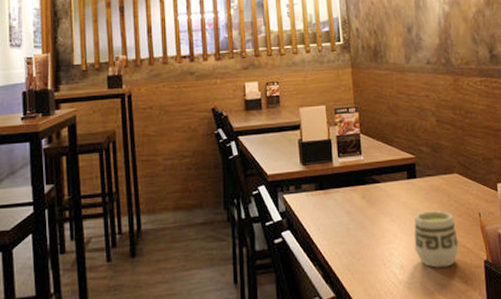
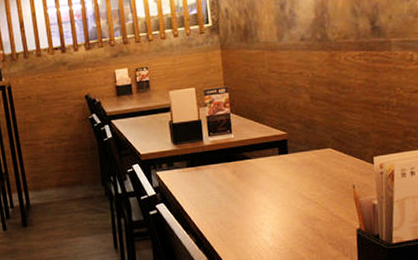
cup: present [413,211,459,268] -> none [284,184,331,236]

